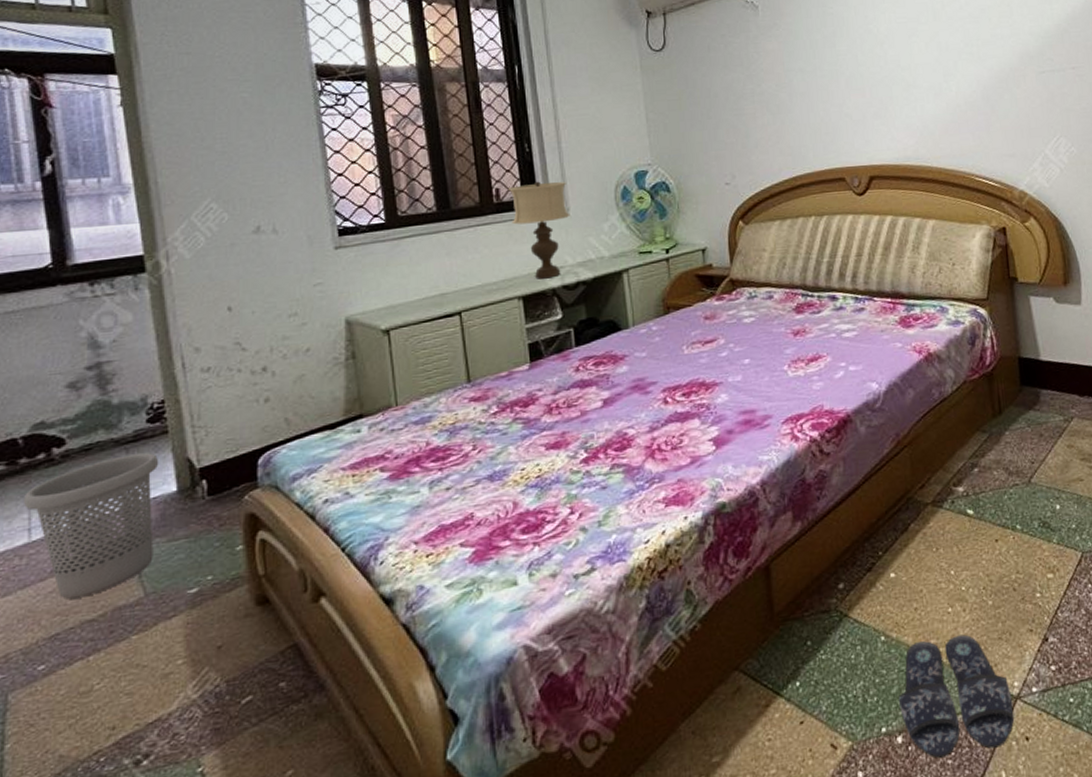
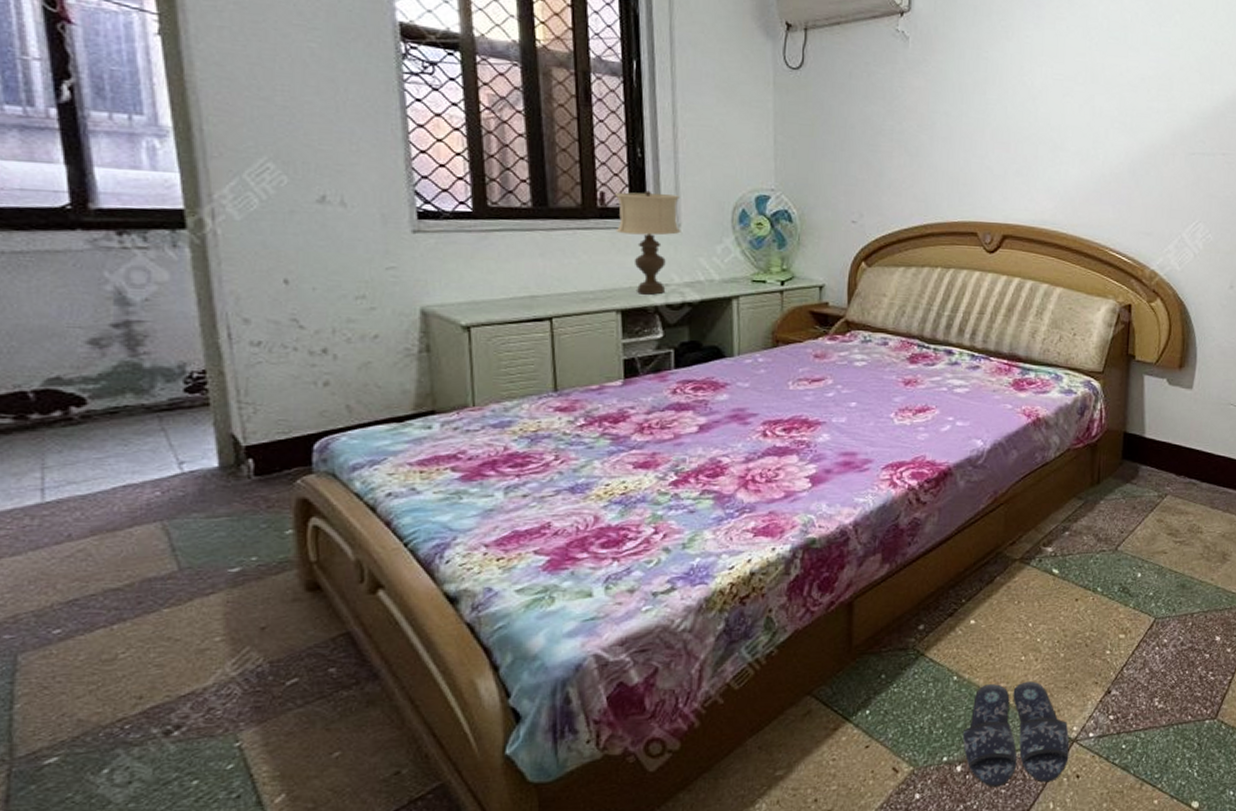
trash bin: present [24,452,158,599] -> none [36,424,197,565]

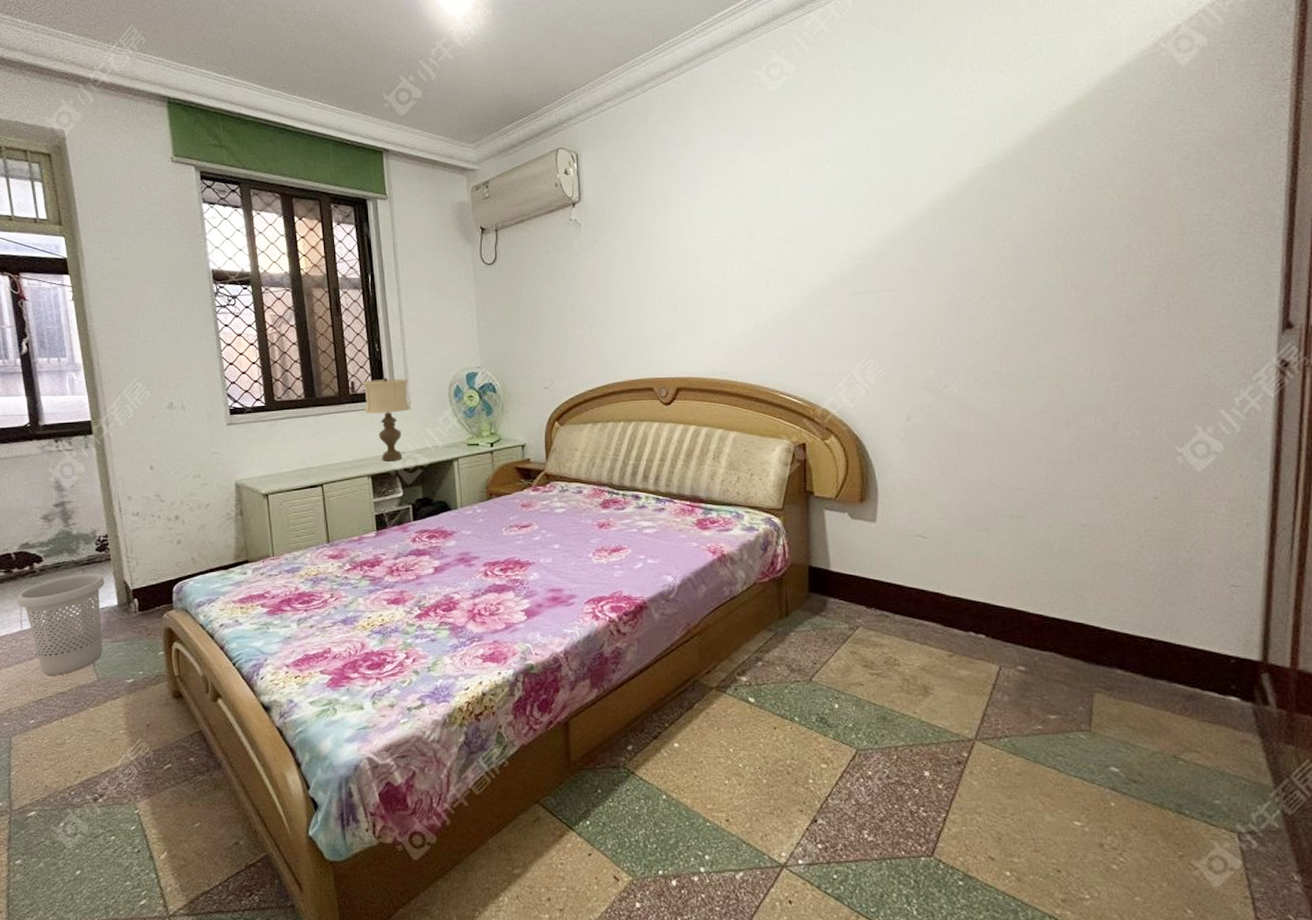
trash bin: none [36,424,197,565] -> present [17,574,104,675]
slippers: present [962,681,1070,787] -> none [674,805,780,905]

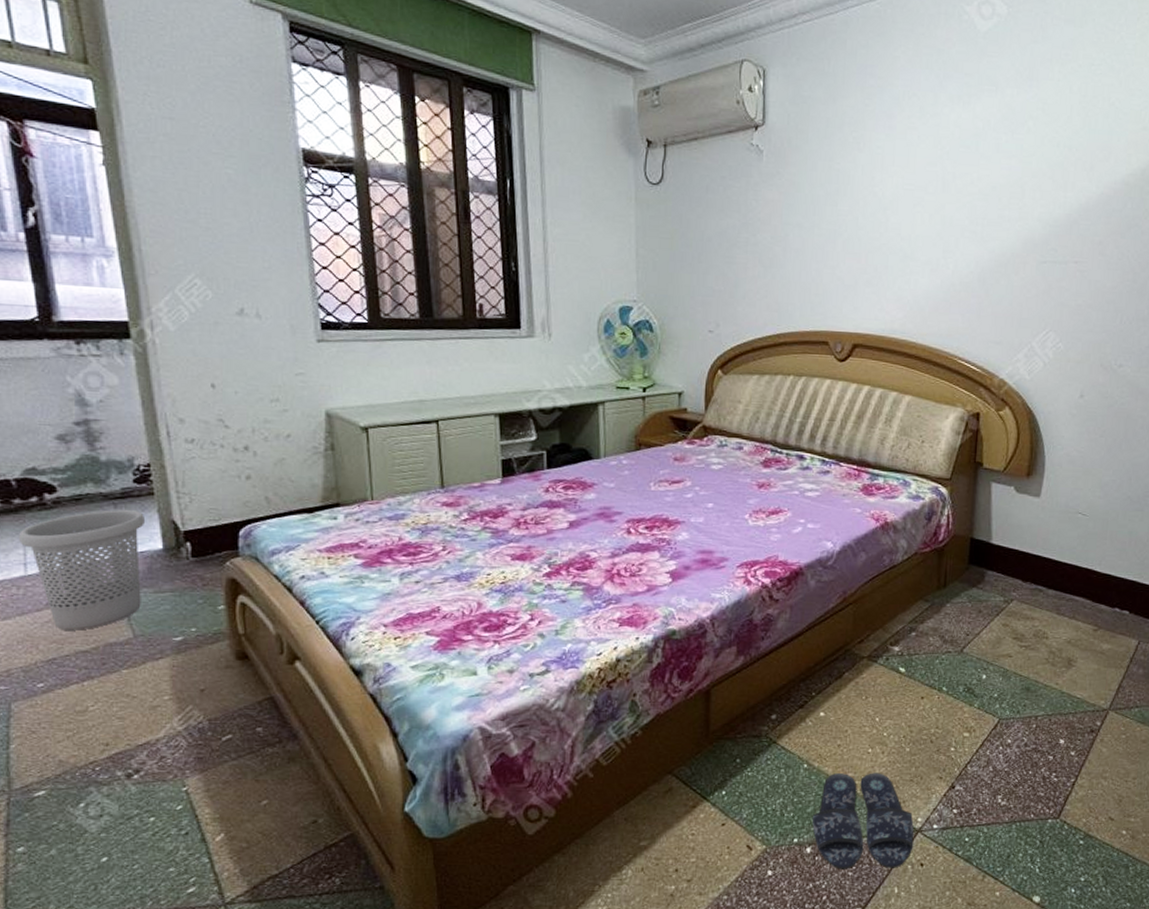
table lamp: present [361,377,411,461] -> none [491,302,552,400]
slippers: none [674,805,780,905] -> present [812,773,914,869]

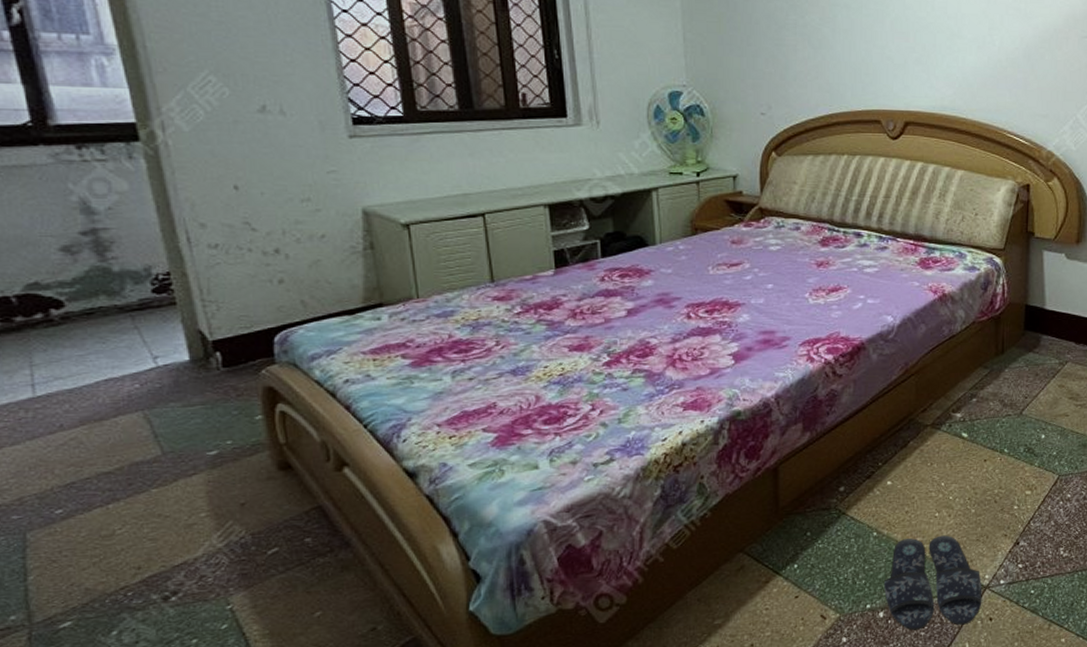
trash bin: present [19,509,144,631] -> none [24,322,169,452]

